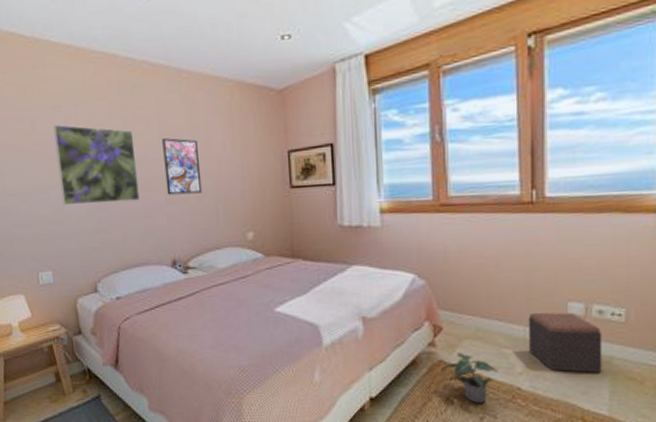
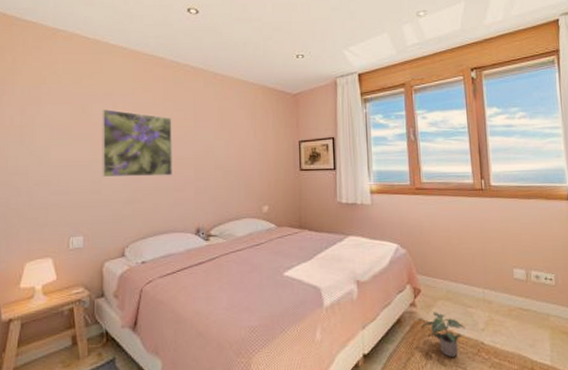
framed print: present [162,138,203,195] -> none [196,126,227,172]
footstool: present [528,312,603,373] -> none [485,277,543,328]

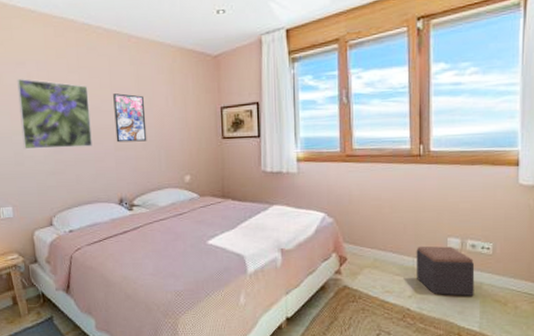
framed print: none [196,126,227,172] -> present [113,93,147,143]
potted plant: present [421,312,465,358] -> none [346,279,391,323]
footstool: none [485,277,543,328] -> present [416,246,475,296]

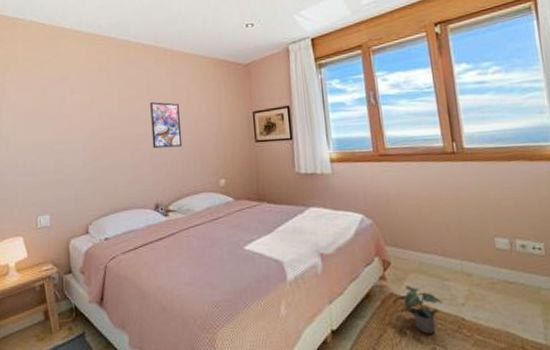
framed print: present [17,78,92,150] -> none [61,91,130,158]
potted plant: none [346,279,391,323] -> present [393,285,442,335]
footstool: present [416,246,475,296] -> none [463,247,533,303]

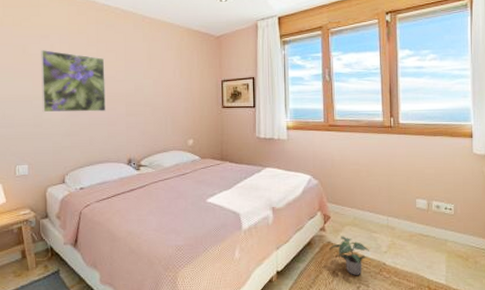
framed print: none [61,91,130,158] -> present [41,49,106,113]
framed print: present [150,102,183,149] -> none [127,66,156,109]

